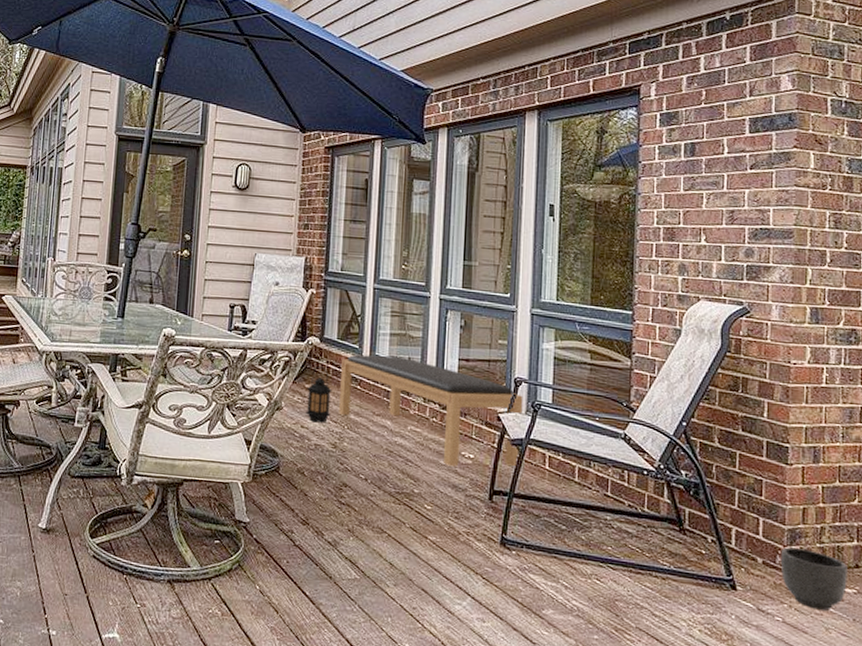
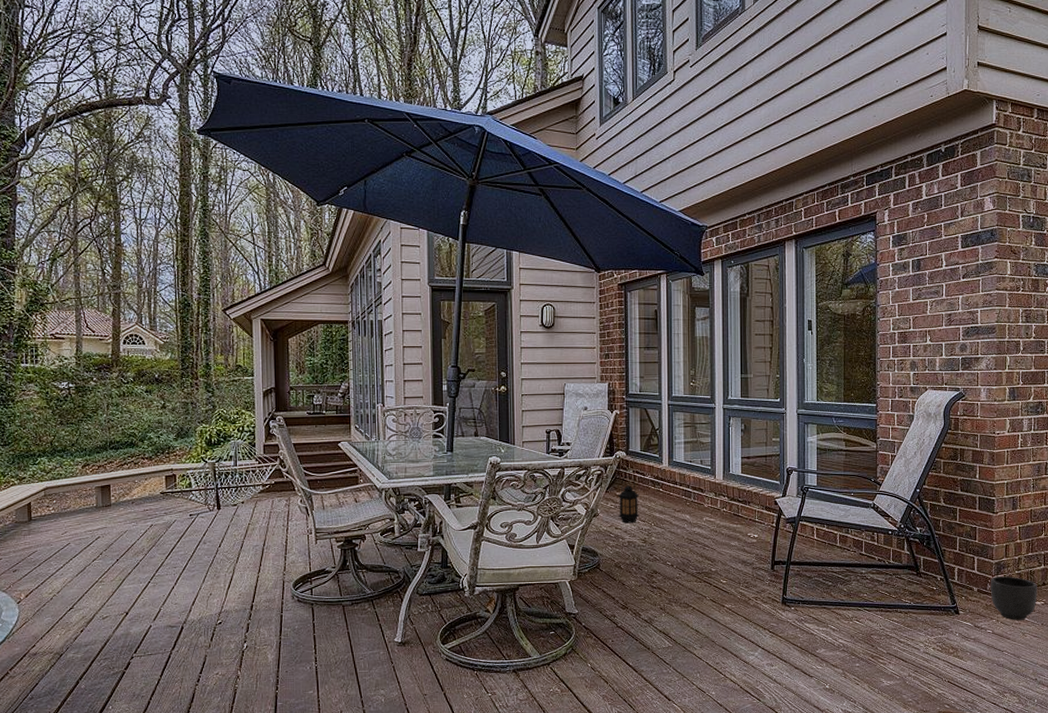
bench: present [339,354,523,467] -> none [646,460,794,546]

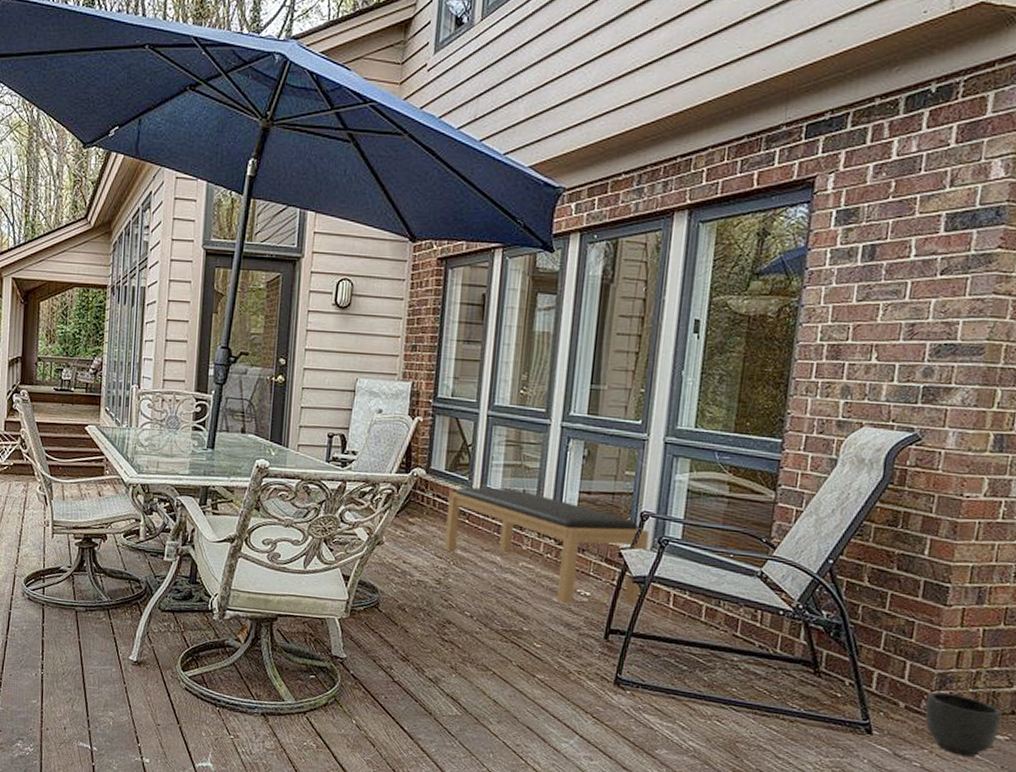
lantern: present [618,476,639,524] -> none [408,500,438,559]
bench: none [646,460,794,546] -> present [444,486,649,605]

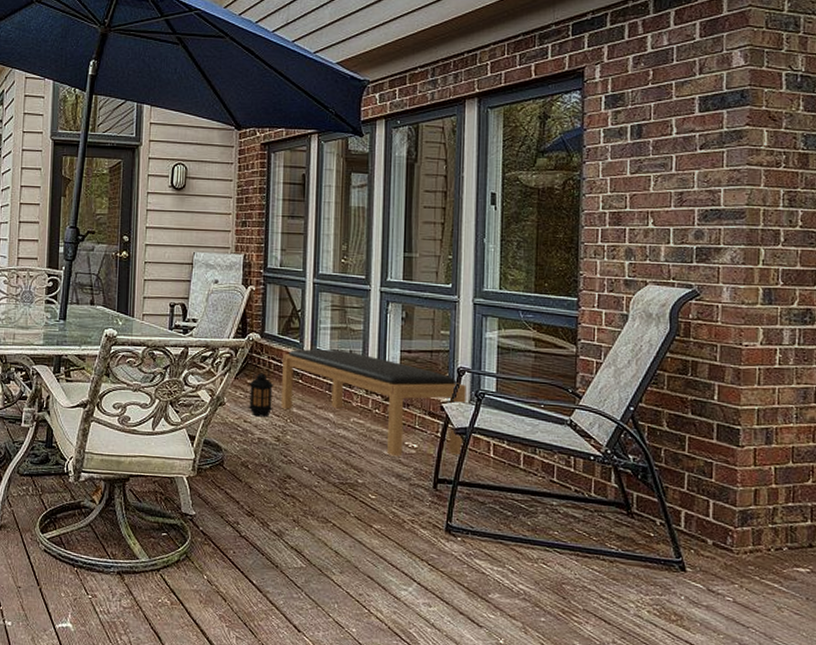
lantern: none [408,500,438,559] -> present [248,362,274,417]
planter: present [925,692,1002,757] -> none [731,528,801,590]

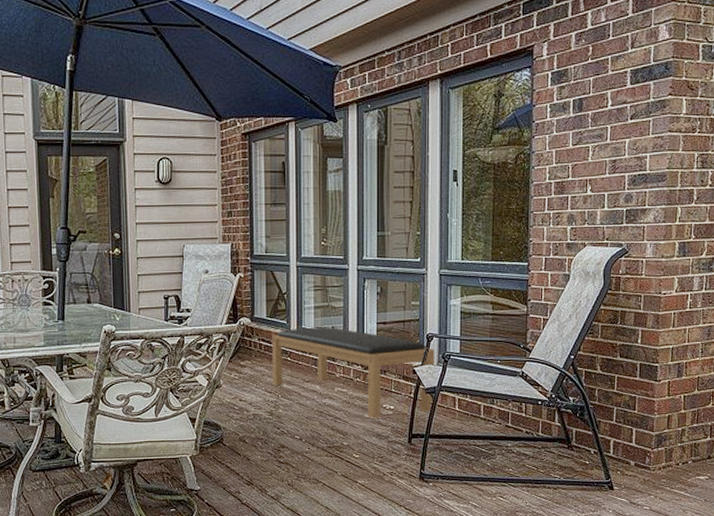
lantern: present [248,362,274,417] -> none [242,344,266,395]

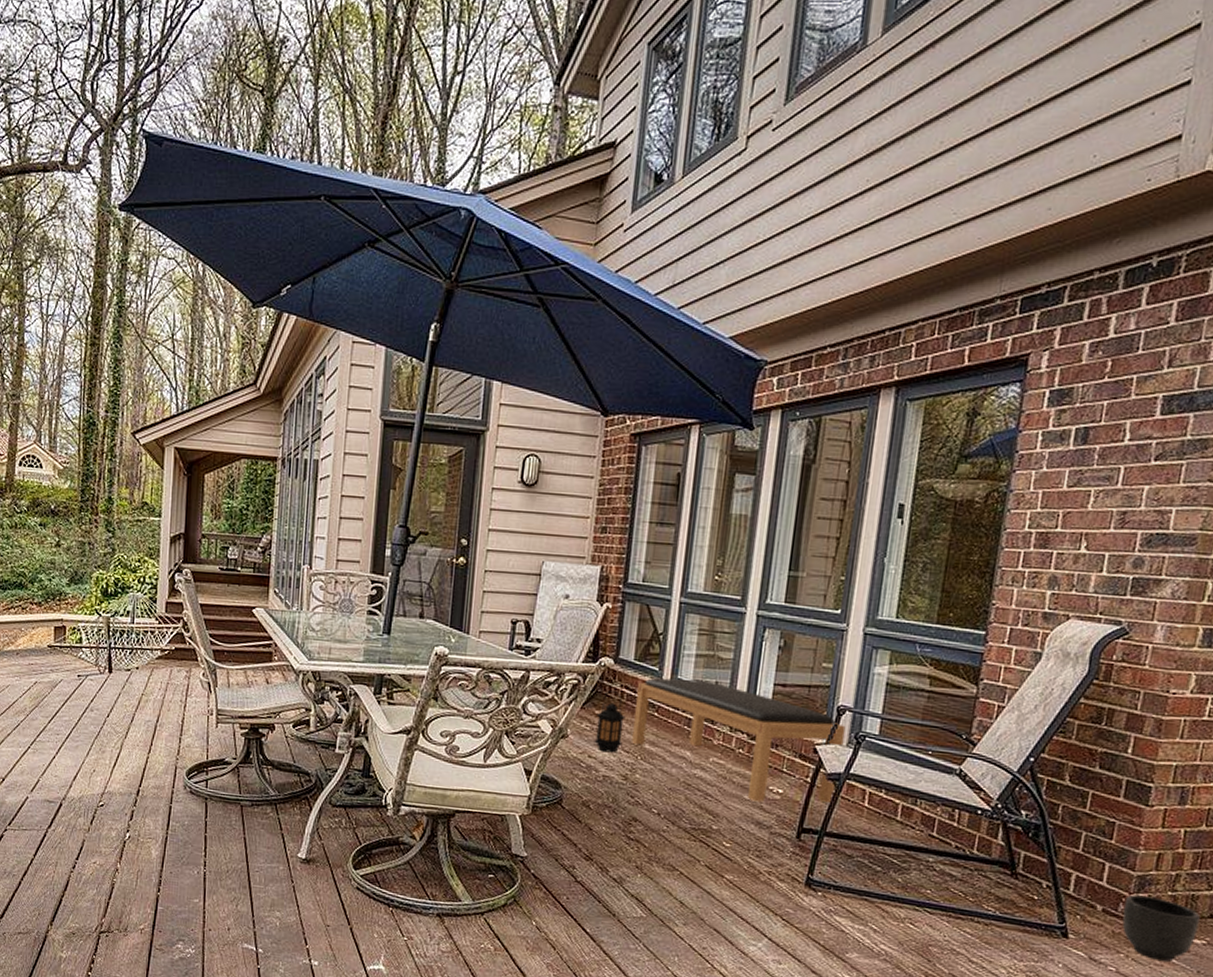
lantern: none [242,344,266,395] -> present [594,691,626,753]
planter: none [649,449,702,496] -> present [1122,894,1201,962]

